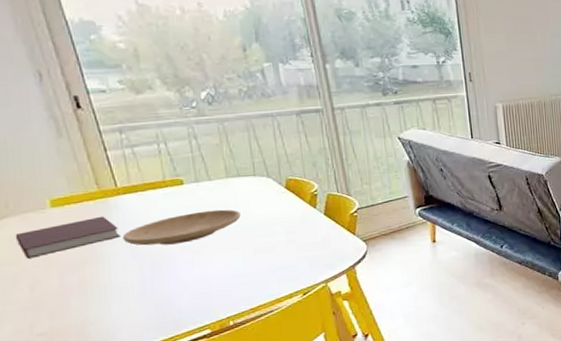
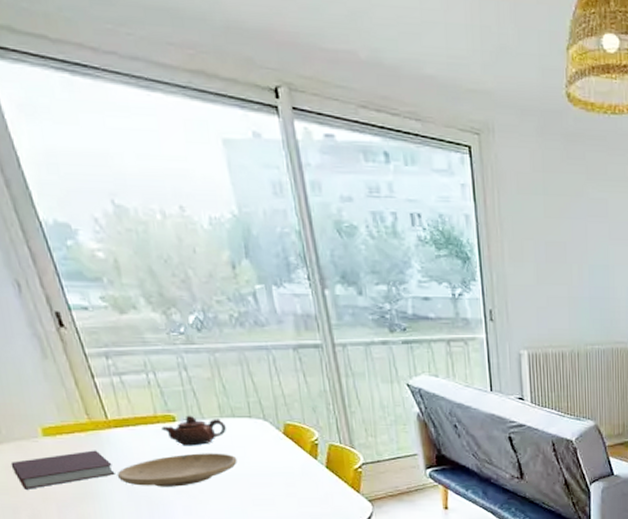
teapot: none [169,177,231,206] -> present [162,415,226,446]

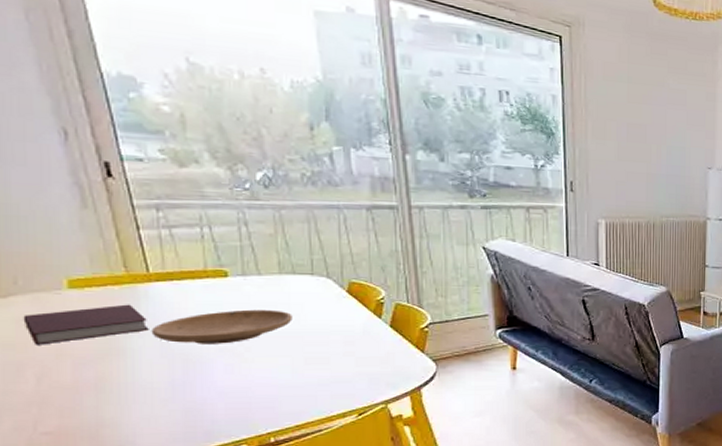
teapot: present [162,415,226,446] -> none [211,270,284,302]

